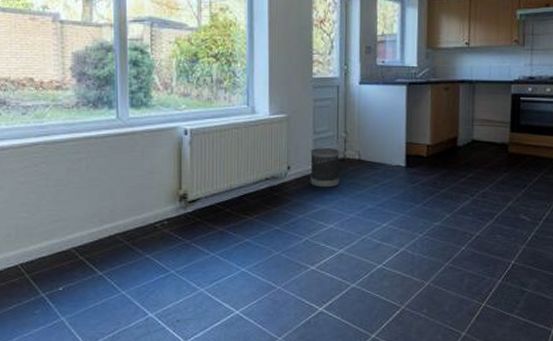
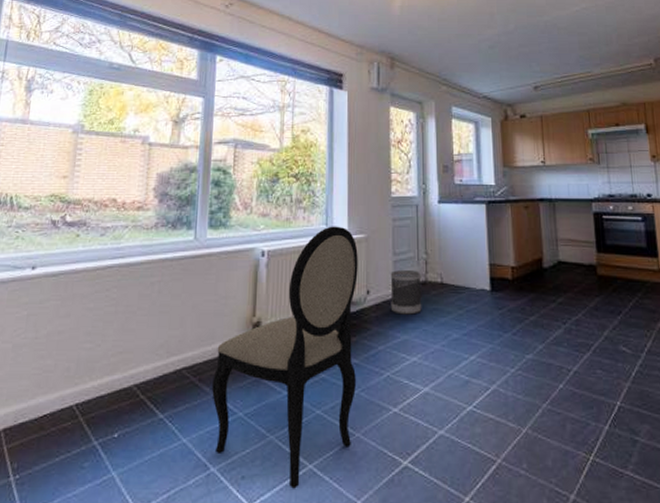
dining chair: none [145,106,279,329] -> present [212,226,358,489]

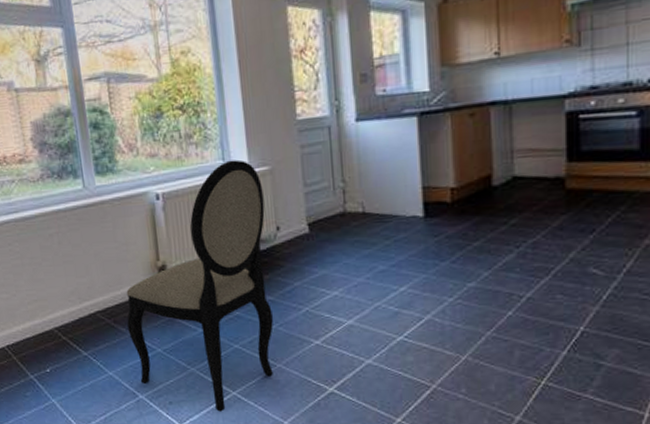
wastebasket: present [390,270,422,315] -> none [302,201,342,249]

